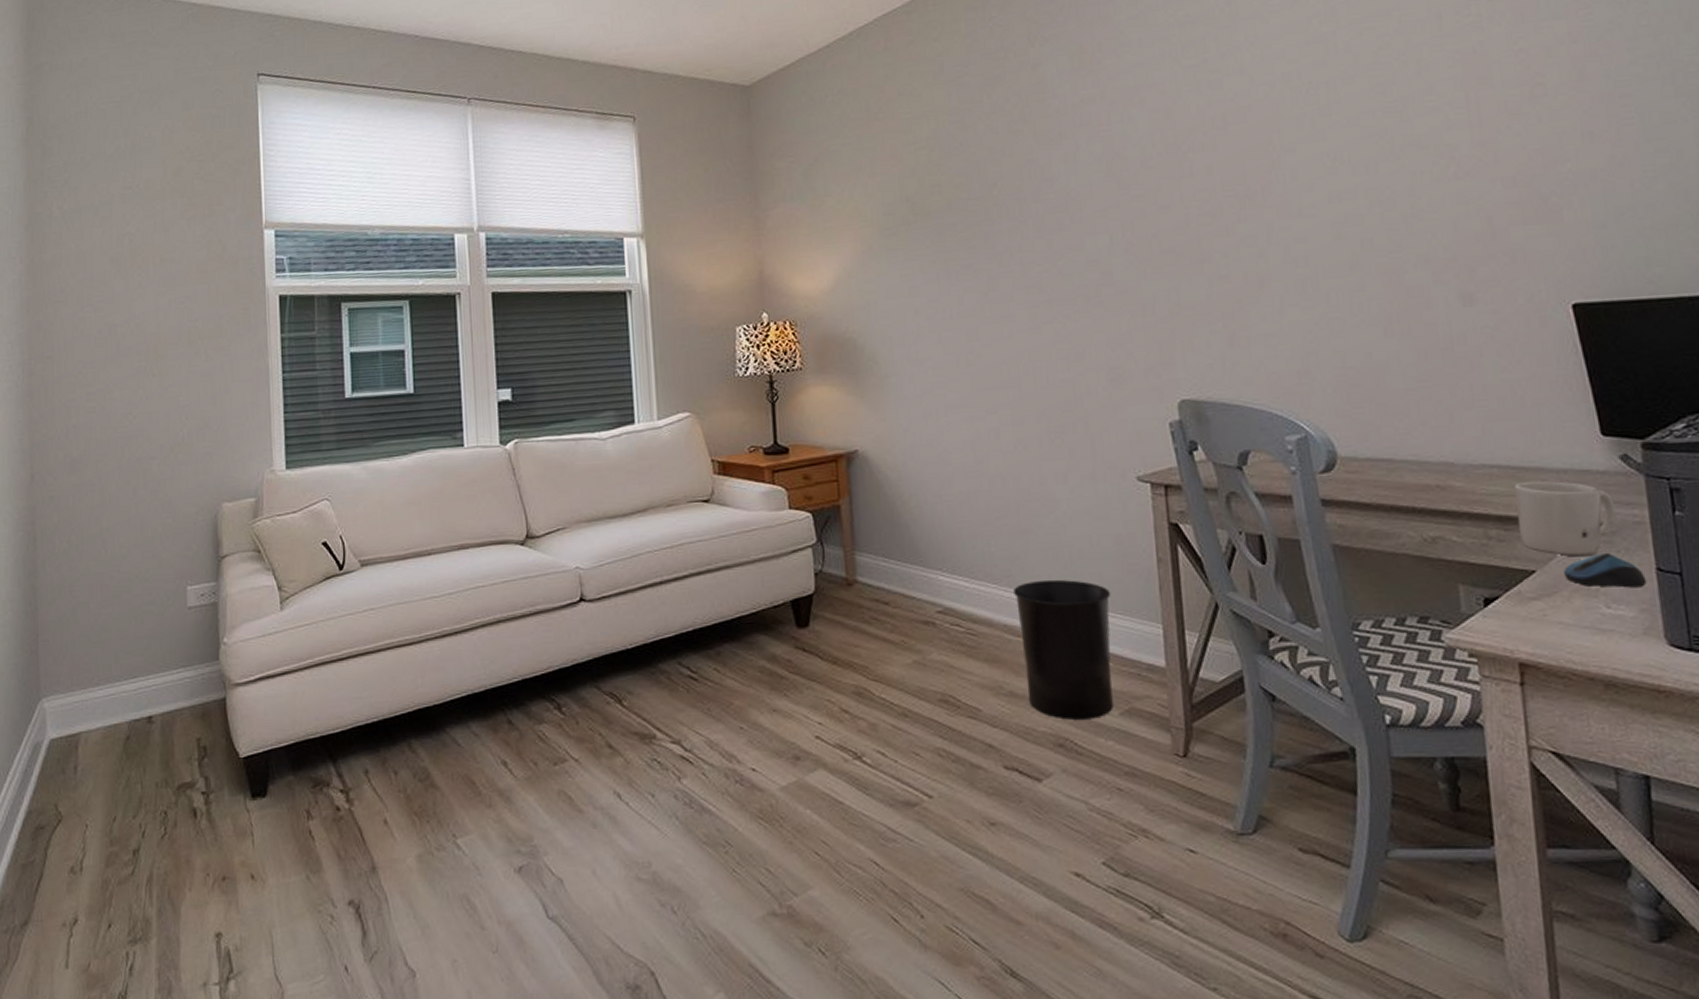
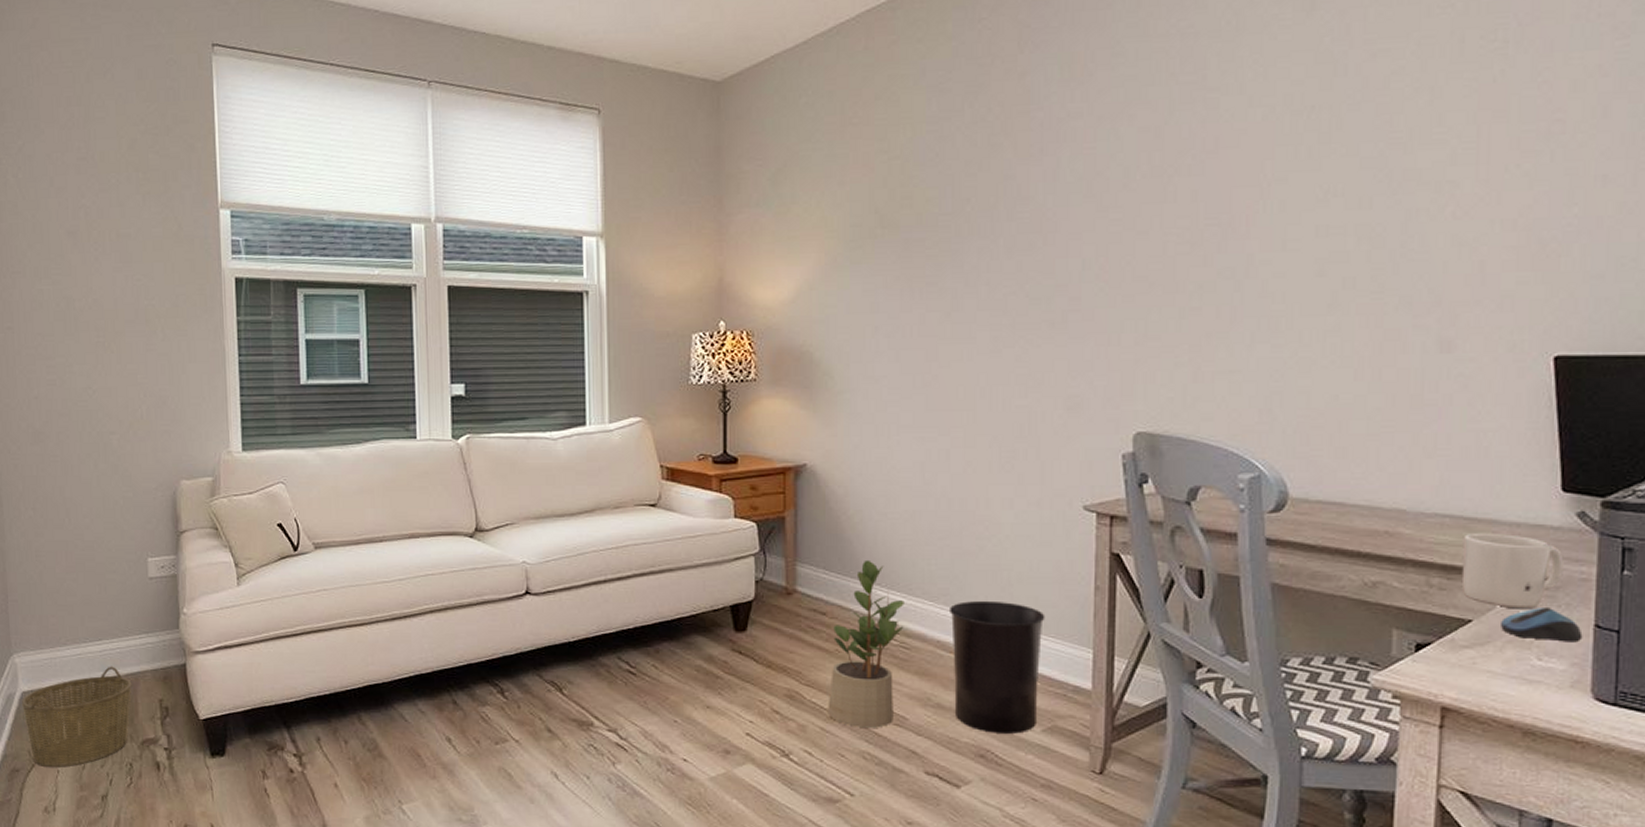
basket: none [50,705,168,821] -> present [22,666,132,767]
potted plant: none [897,544,968,723] -> present [828,559,904,728]

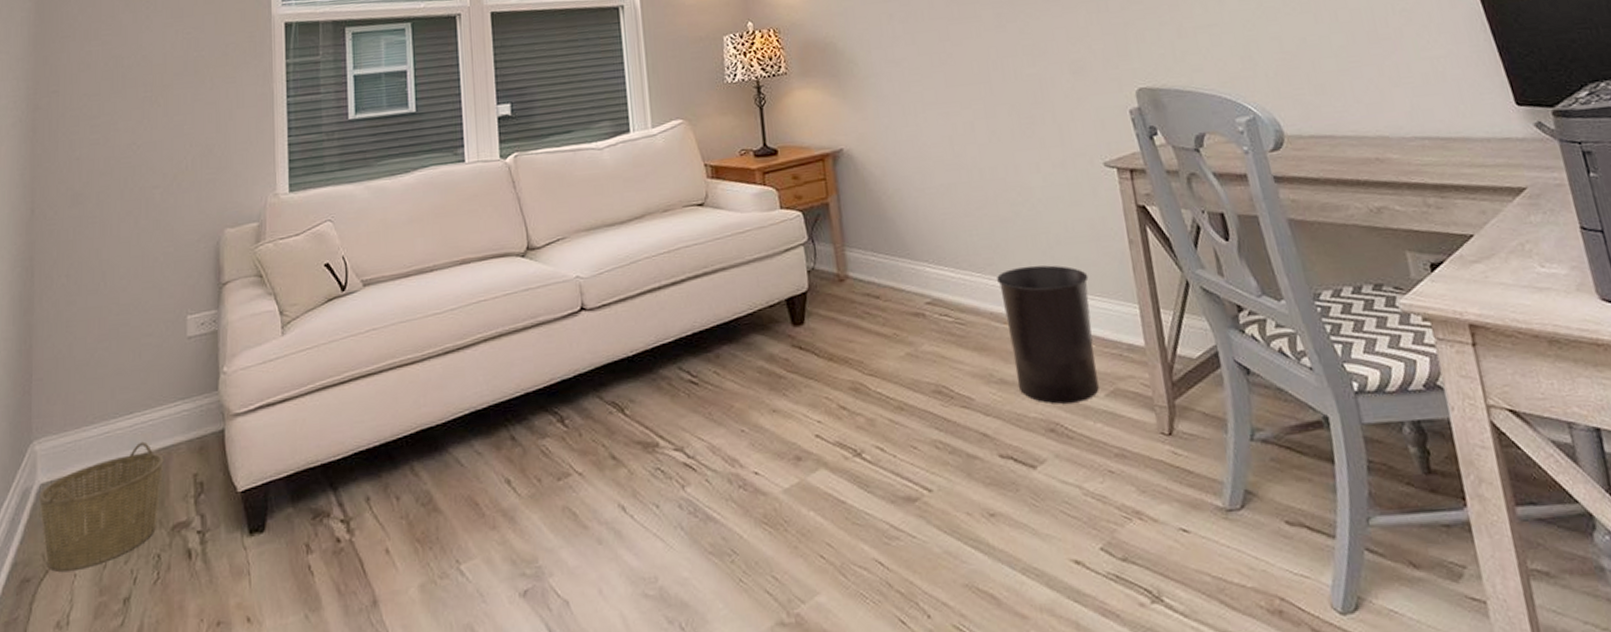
potted plant: present [828,559,904,728] -> none [888,237,960,415]
mug: present [1461,532,1564,609] -> none [1445,149,1540,220]
computer mouse: present [1501,608,1583,643] -> none [1499,215,1573,247]

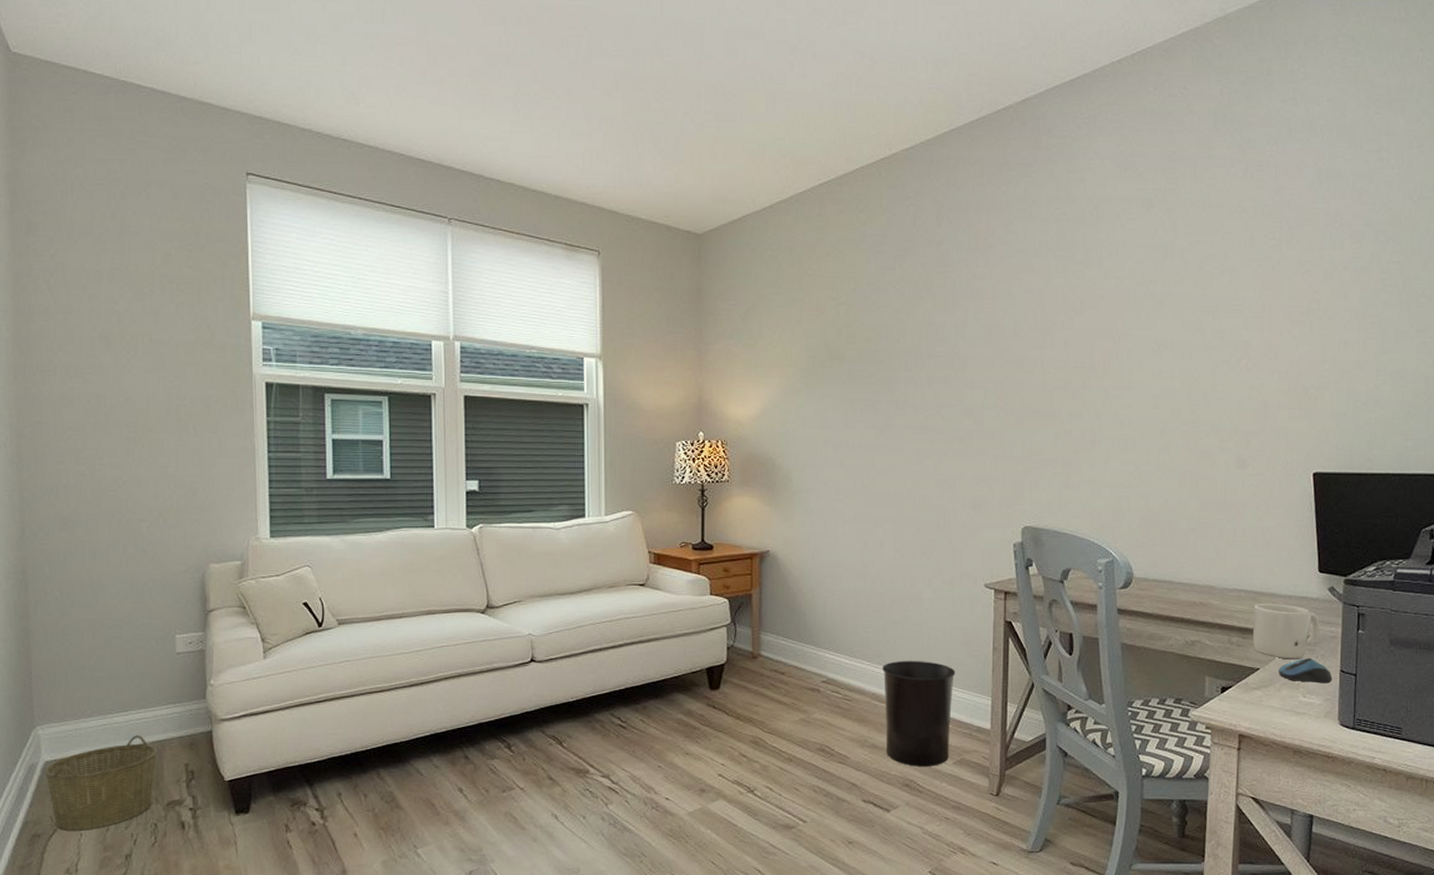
mug: none [1445,149,1540,220] -> present [1252,603,1320,660]
computer mouse: none [1499,215,1573,247] -> present [1279,658,1332,684]

